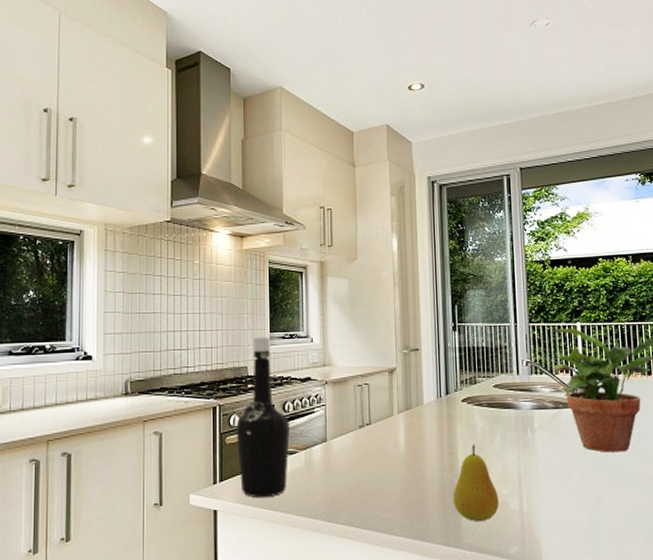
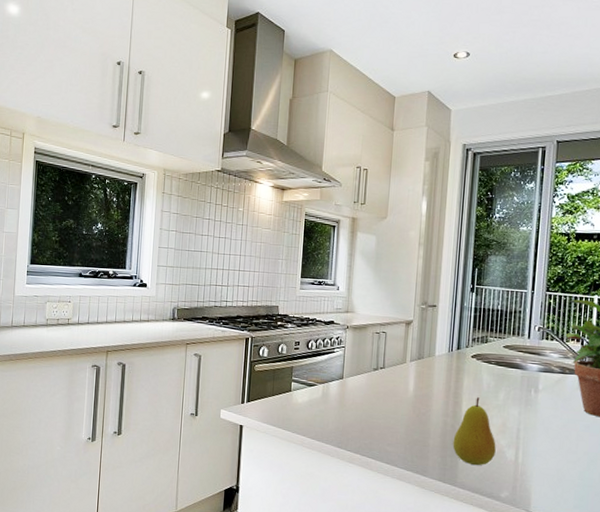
bottle: present [236,337,290,498] -> none [264,280,312,421]

